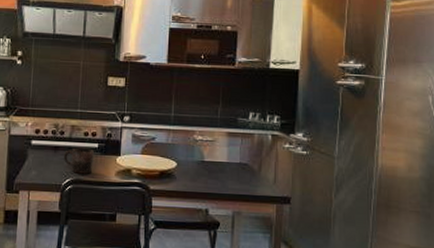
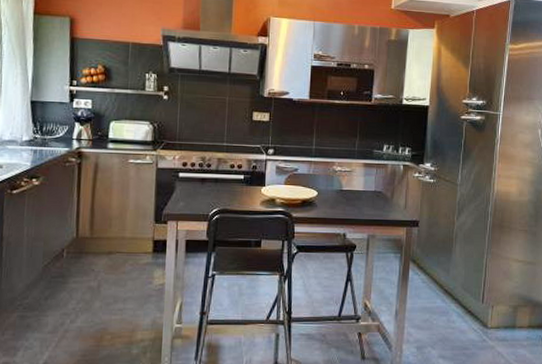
mug: present [63,147,94,174] -> none [210,179,240,204]

